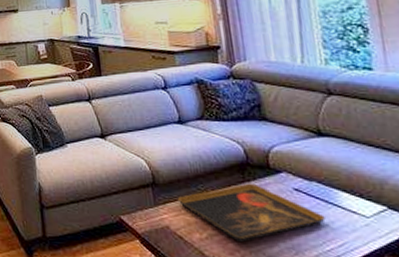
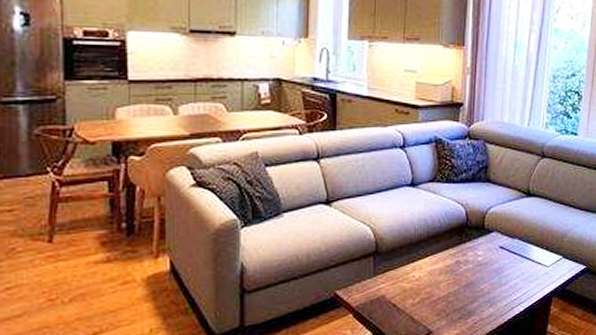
decorative tray: present [177,183,325,243] -> none [397,244,518,303]

